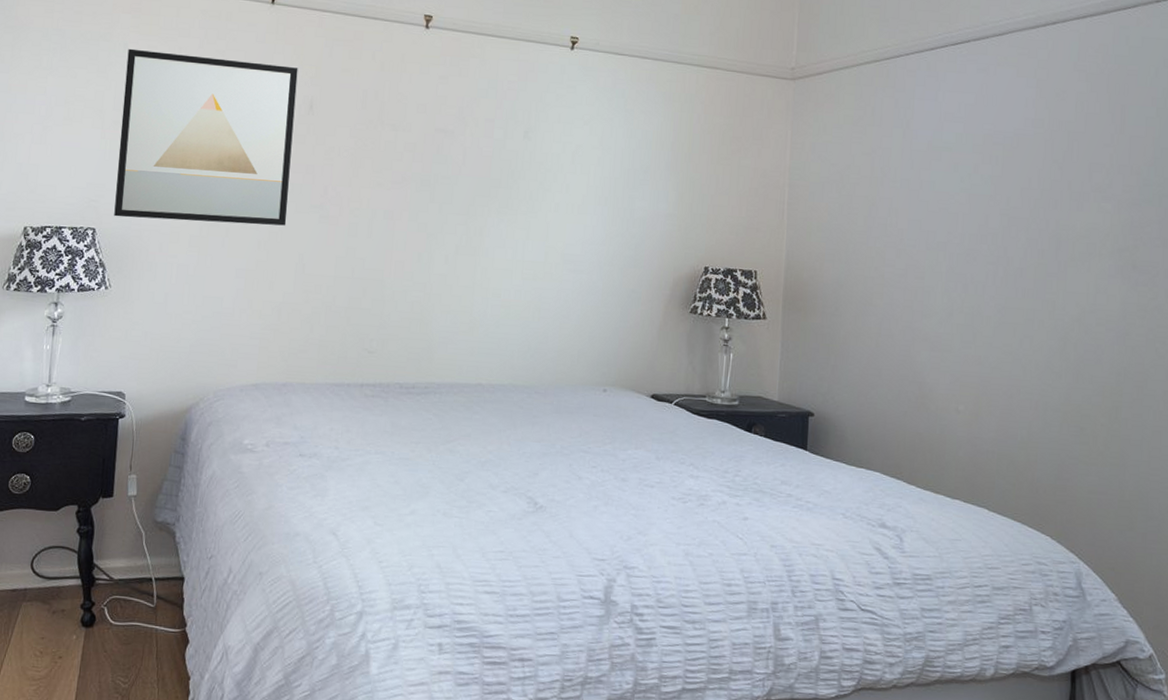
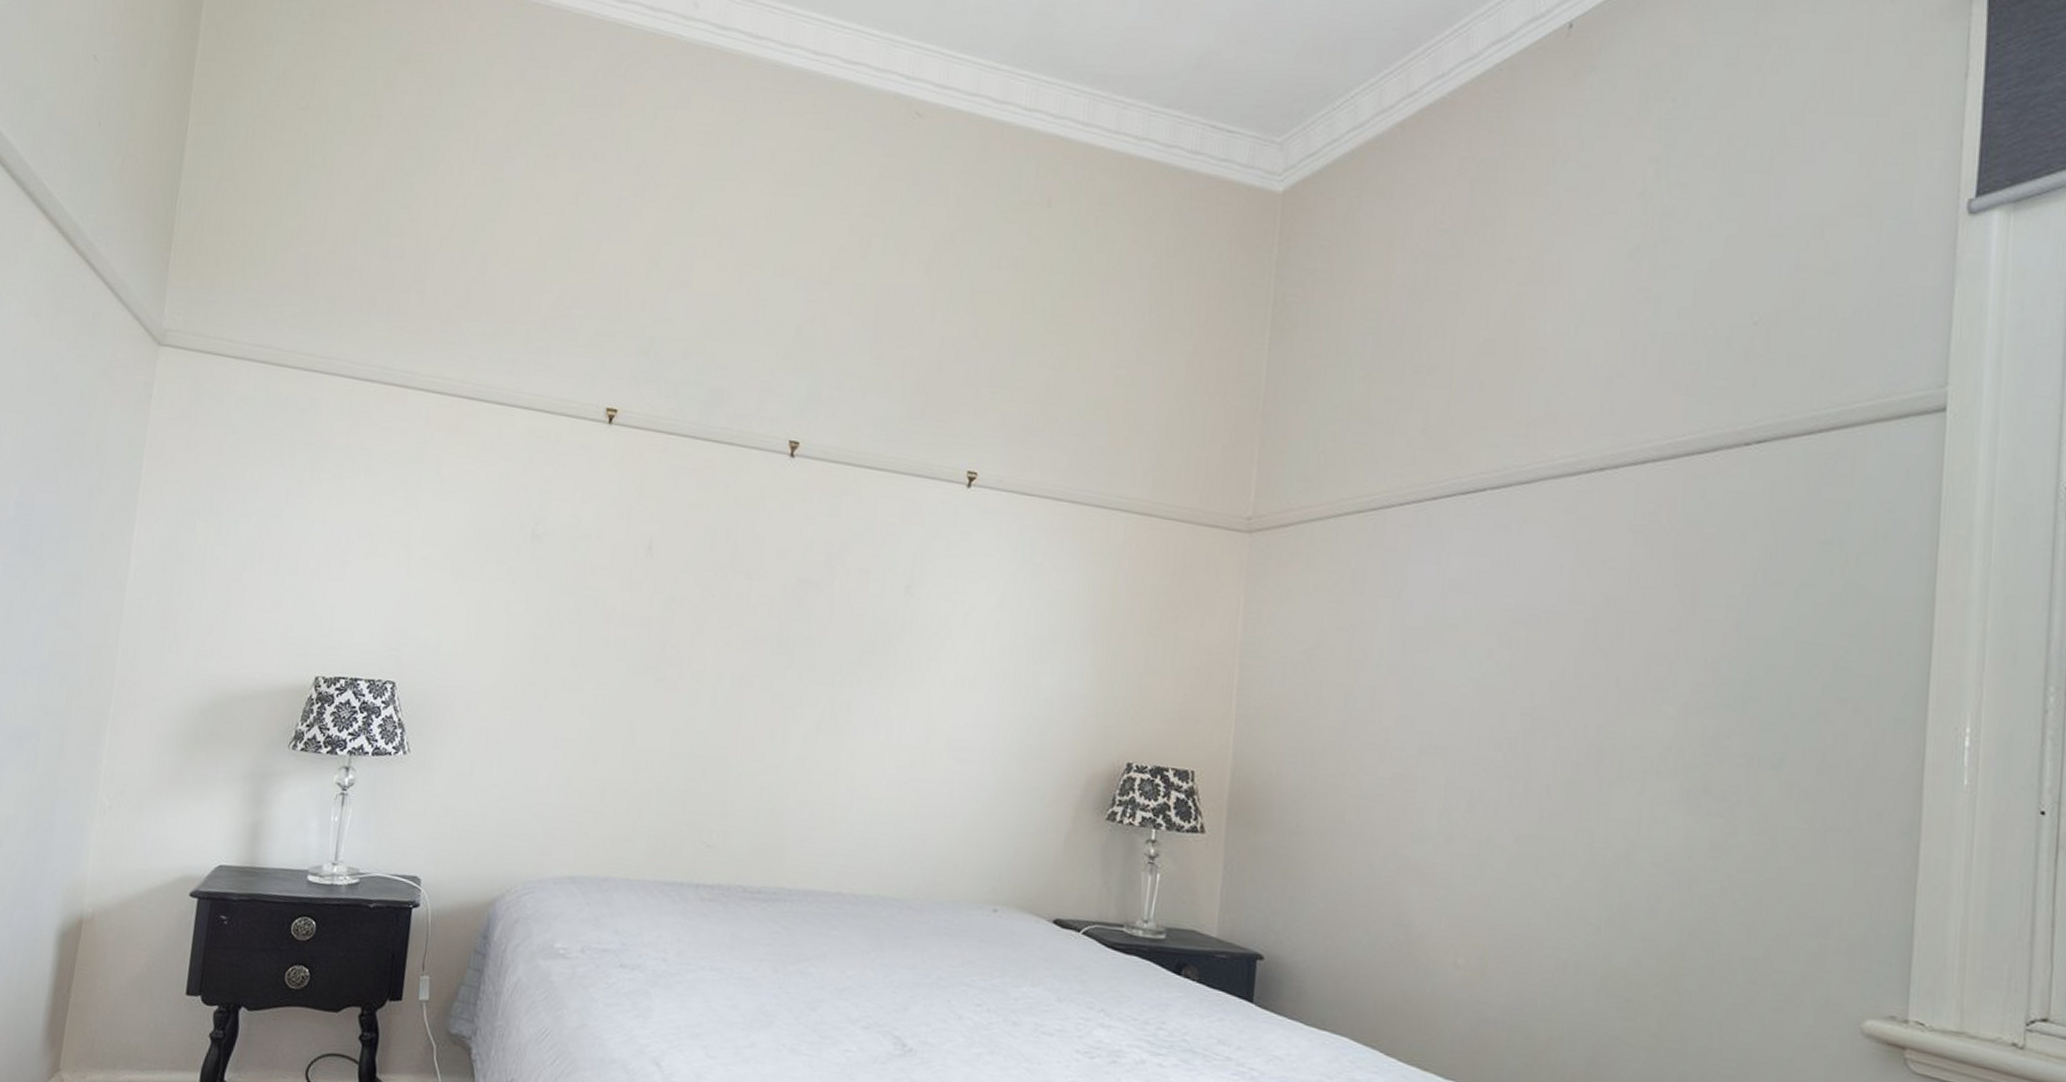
wall art: present [114,48,298,226] -> none [417,472,637,689]

